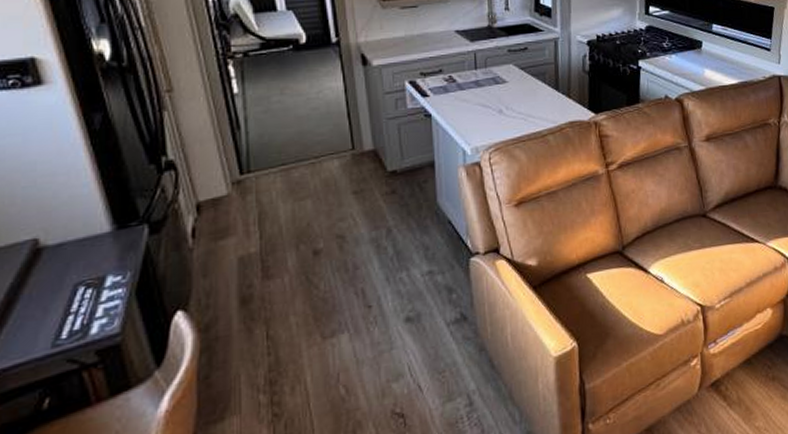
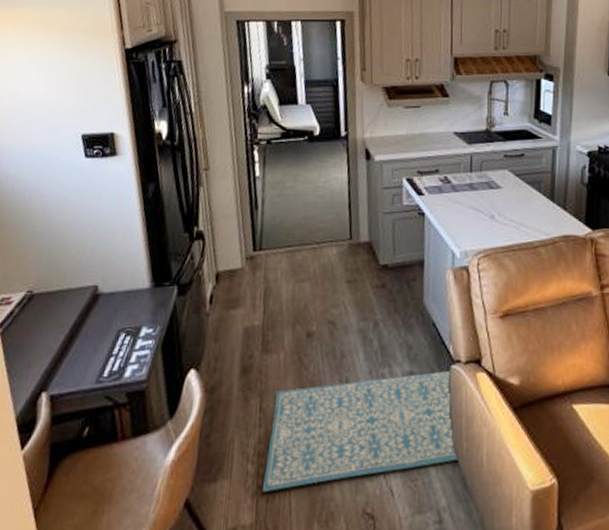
rug: none [278,263,484,419] -> present [261,370,459,493]

